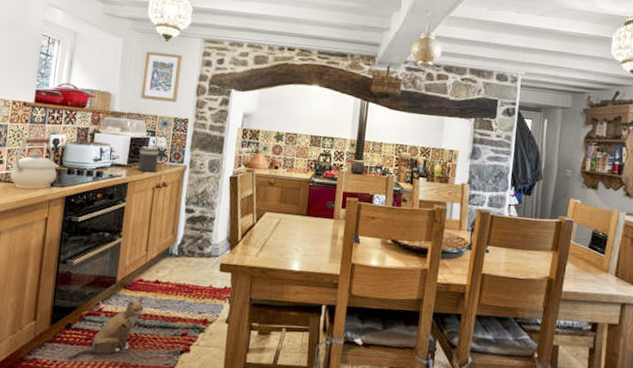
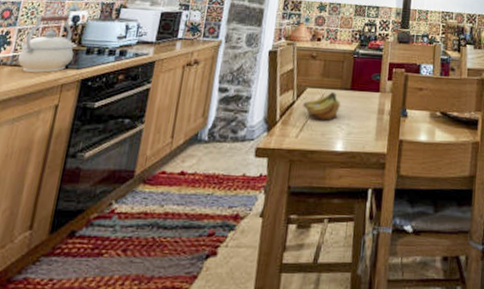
cat: present [66,296,144,360] -> none [66,192,166,276]
cylinder: present [138,146,160,173] -> none [167,21,193,50]
fruit: none [261,217,297,243] -> present [302,92,341,121]

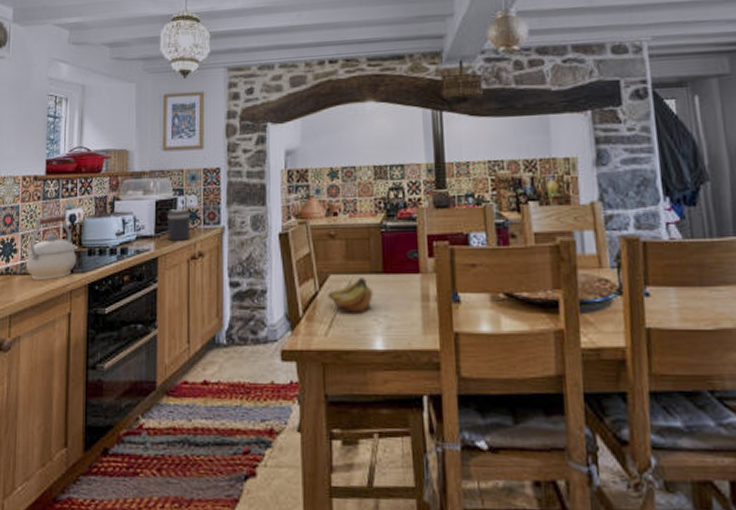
cylinder: none [167,21,193,50] -> present [166,209,191,242]

